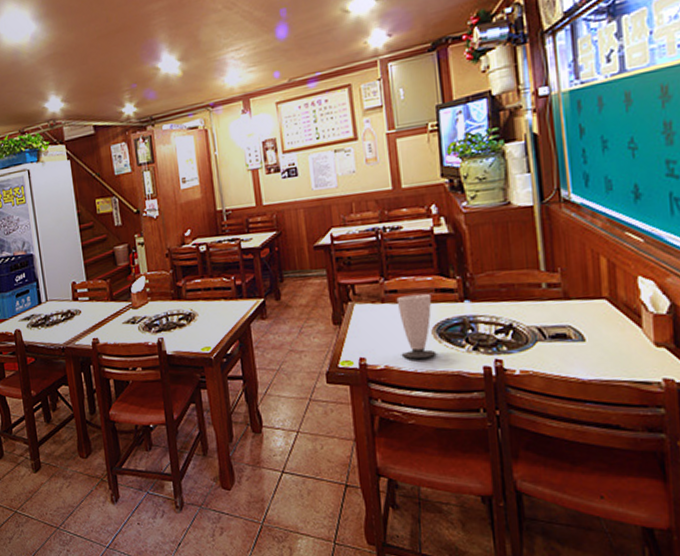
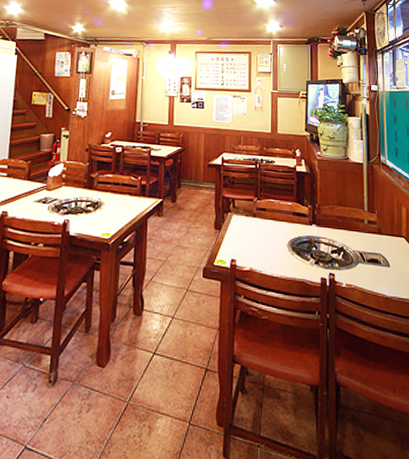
cup: present [396,293,437,359] -> none [263,213,290,265]

